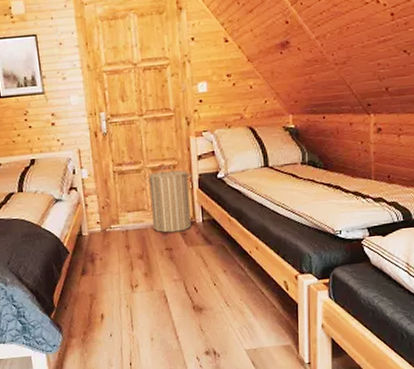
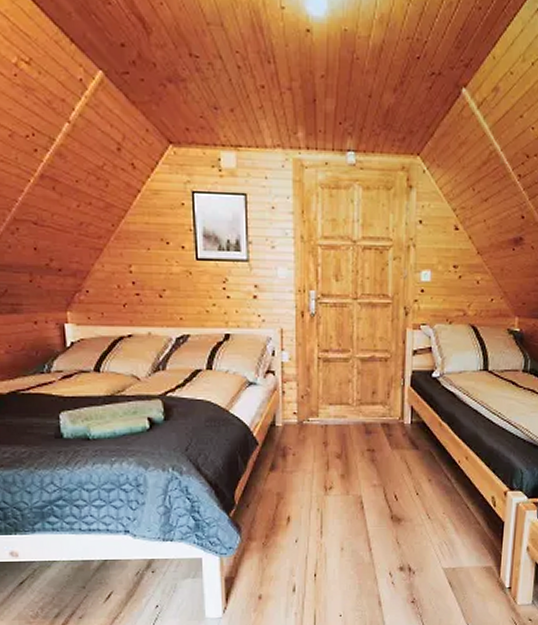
laundry hamper: present [144,164,192,233] -> none [352,355,405,432]

